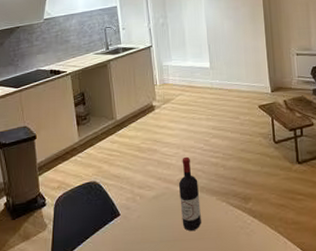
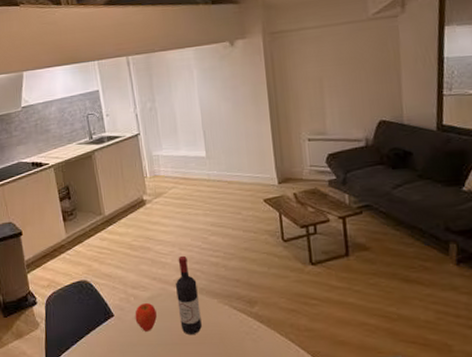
apple: none [140,202,160,229] -> present [135,303,157,332]

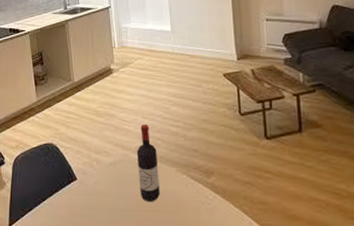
apple: present [135,303,157,332] -> none [97,169,117,196]

